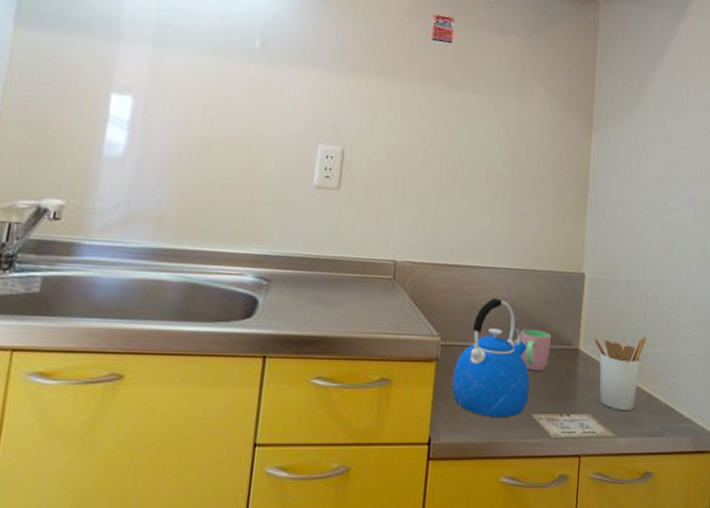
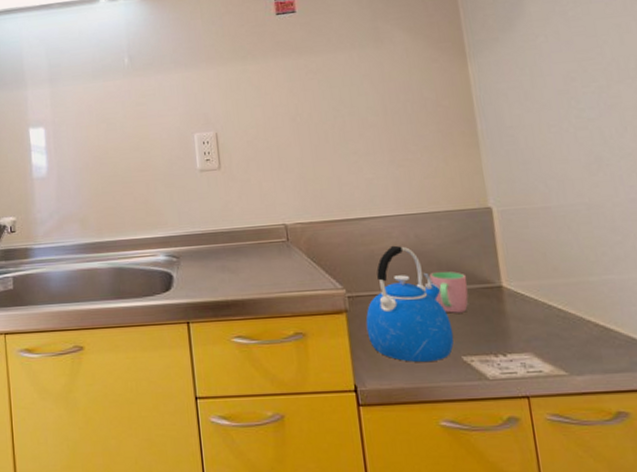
utensil holder: present [594,336,646,412] -> none [517,264,588,347]

